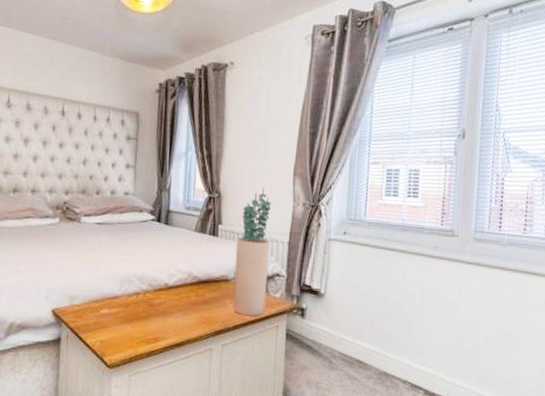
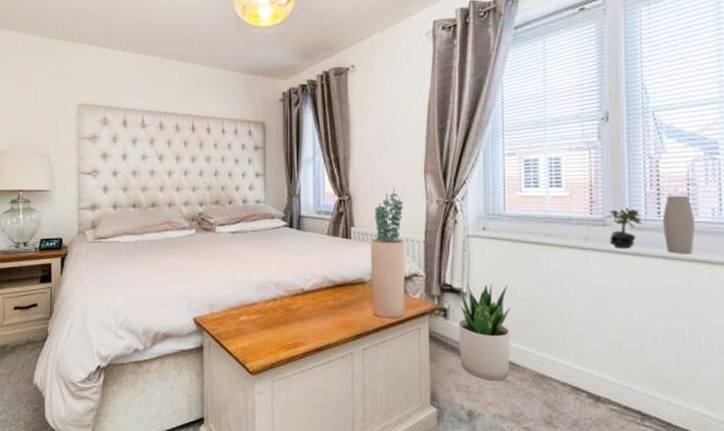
planter: none [313,285,364,378] -> present [458,283,511,381]
succulent plant: none [453,220,485,260] -> present [604,207,642,250]
vase: none [502,211,530,267] -> present [663,195,695,255]

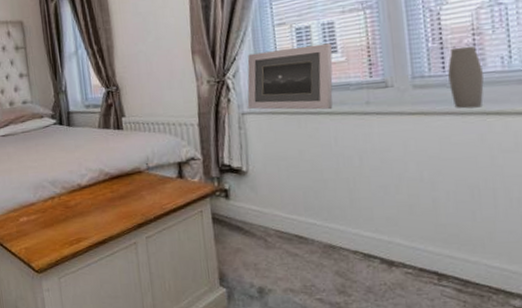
vase: present [370,187,405,320] -> none [142,72,185,206]
planter: present [458,283,511,381] -> none [239,159,298,256]
picture frame: none [473,177,558,241] -> present [247,43,333,110]
succulent plant: present [604,207,642,250] -> none [384,65,426,111]

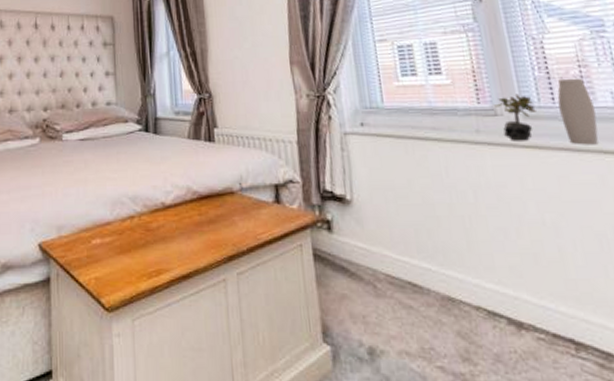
picture frame: present [247,43,333,110] -> none [349,64,441,136]
succulent plant: none [384,65,426,111] -> present [493,93,536,143]

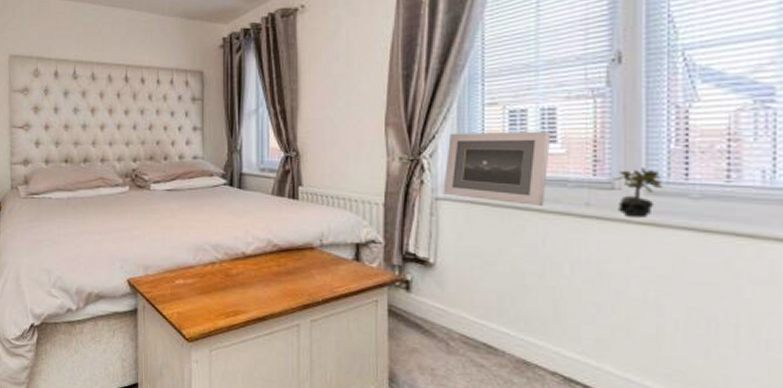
picture frame: none [349,64,441,136] -> present [443,131,552,207]
vase: present [557,78,599,145] -> none [692,153,736,227]

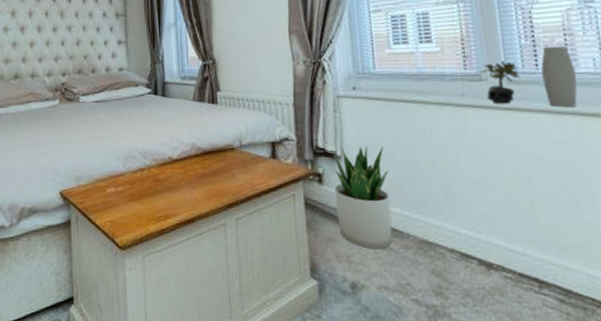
planter: none [423,253,489,365] -> present [333,145,392,249]
picture frame: present [443,131,552,207] -> none [343,33,428,99]
vase: none [692,153,736,227] -> present [541,45,578,108]

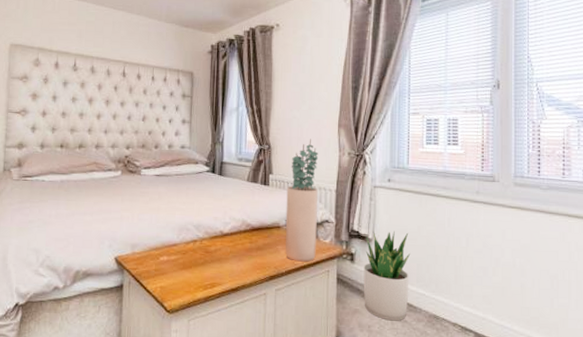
vase: none [237,49,278,188] -> present [284,139,319,263]
succulent plant: present [479,60,520,105] -> none [493,165,525,204]
vase: present [541,45,578,108] -> none [542,156,568,210]

